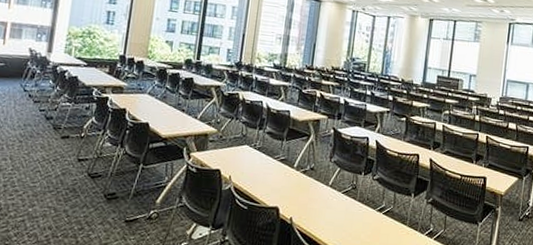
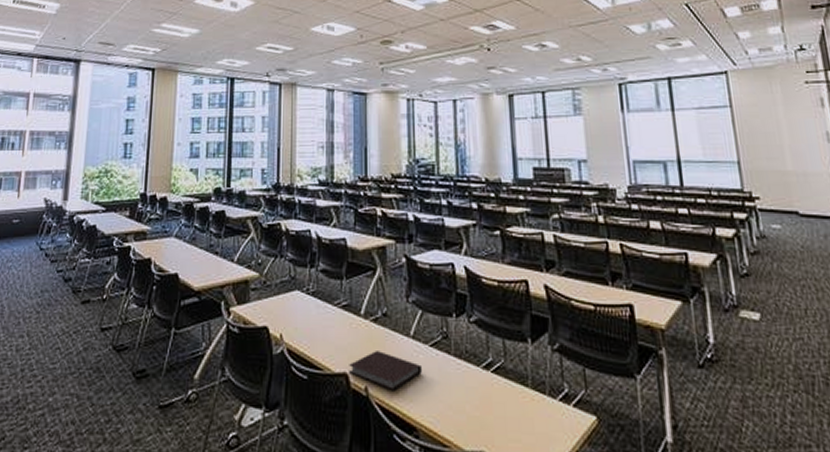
notebook: none [280,193,334,222] -> present [349,351,422,392]

